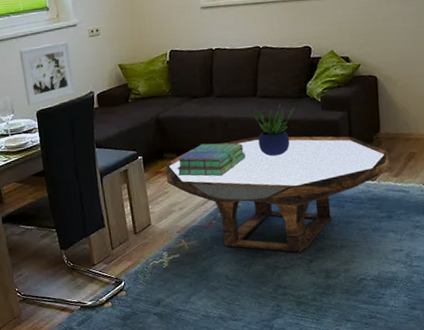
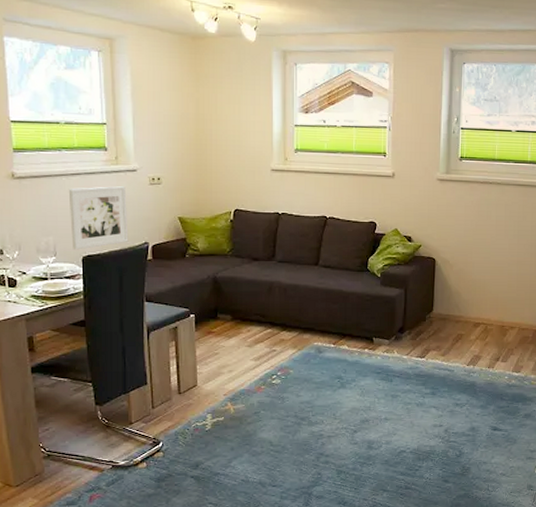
coffee table: present [165,136,390,253] -> none [217,305,439,423]
stack of books: present [177,143,246,177] -> none [230,307,301,342]
potted plant: present [253,103,295,157] -> none [314,274,355,326]

